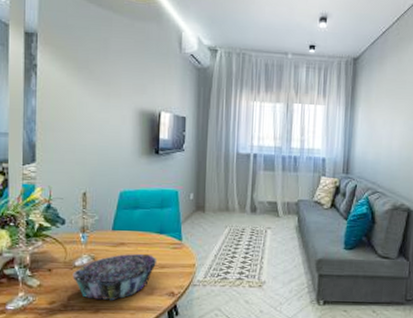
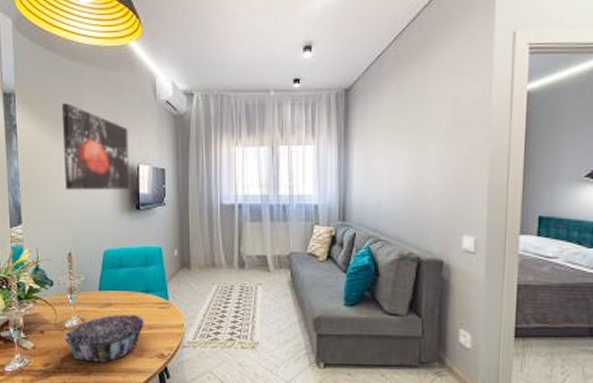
wall art: none [84,47,152,135] -> present [61,103,130,190]

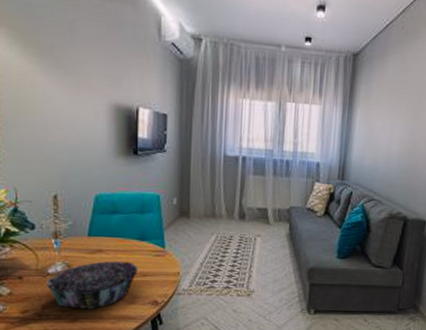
wall art: present [61,103,130,190] -> none [49,30,128,133]

